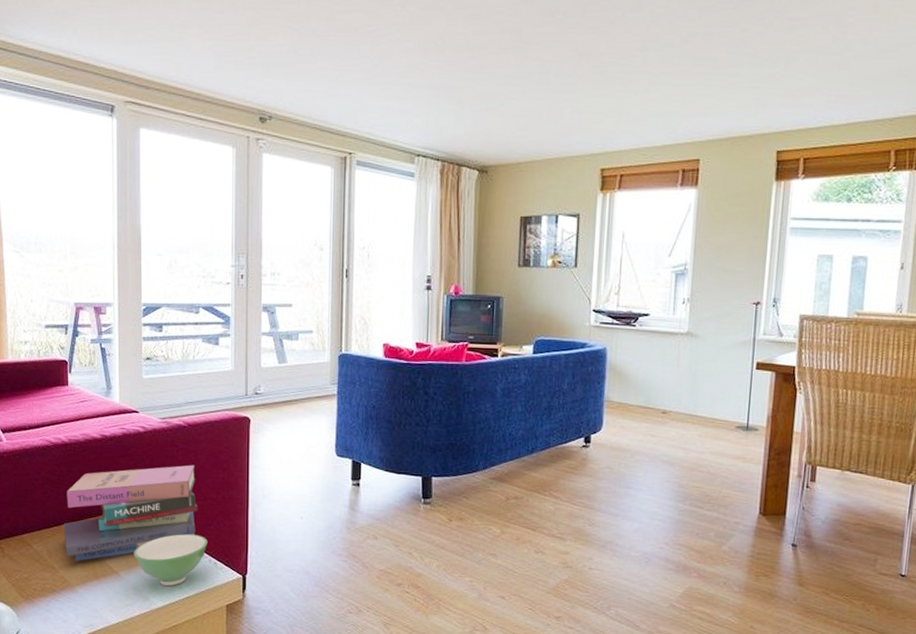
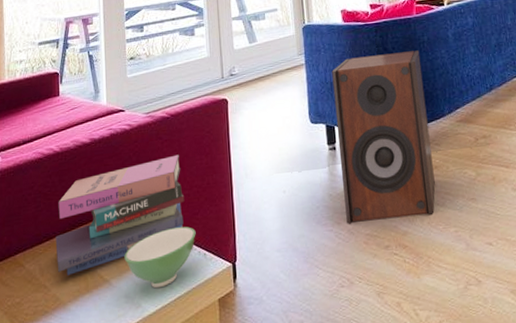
speaker: none [362,396,463,563] -> present [332,50,435,224]

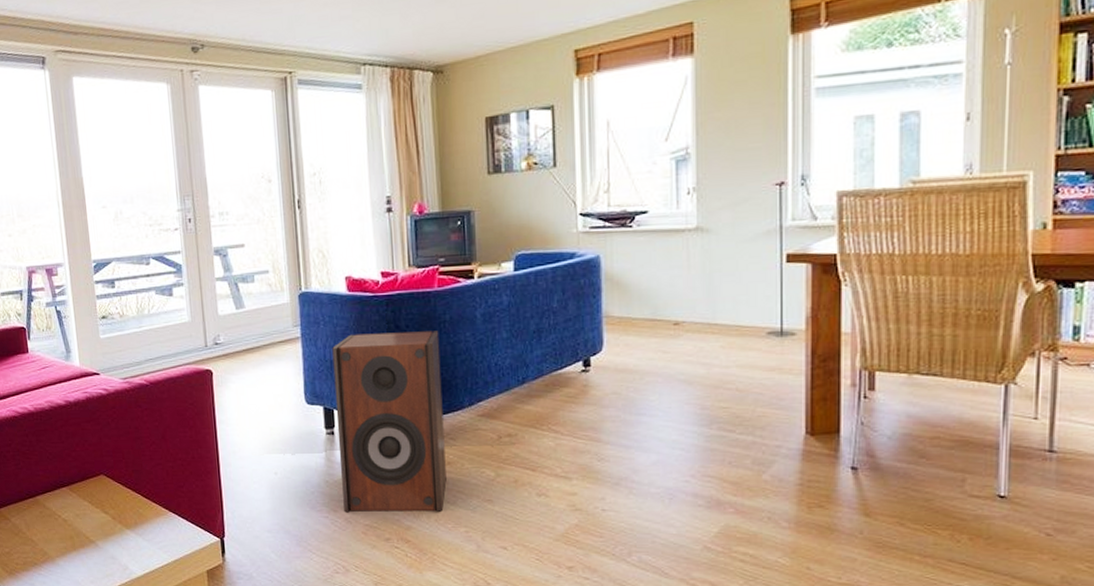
books: present [55,154,185,275] -> none [37,425,169,532]
bowl: present [124,226,196,289] -> none [108,497,182,554]

